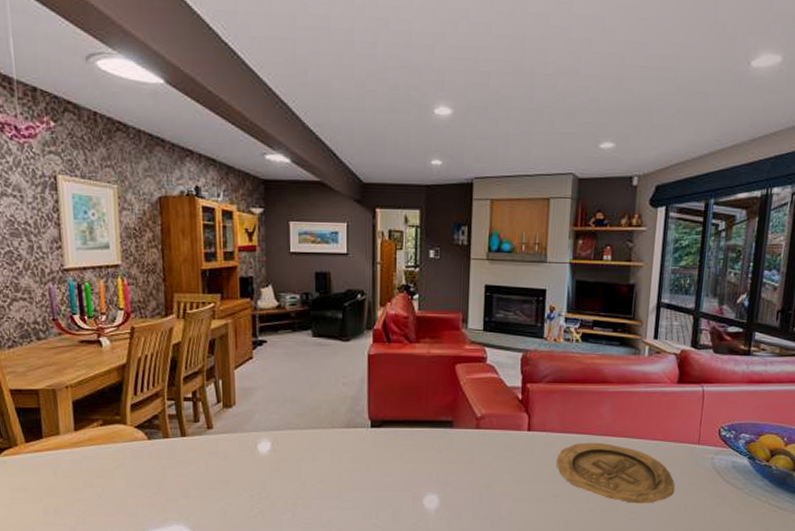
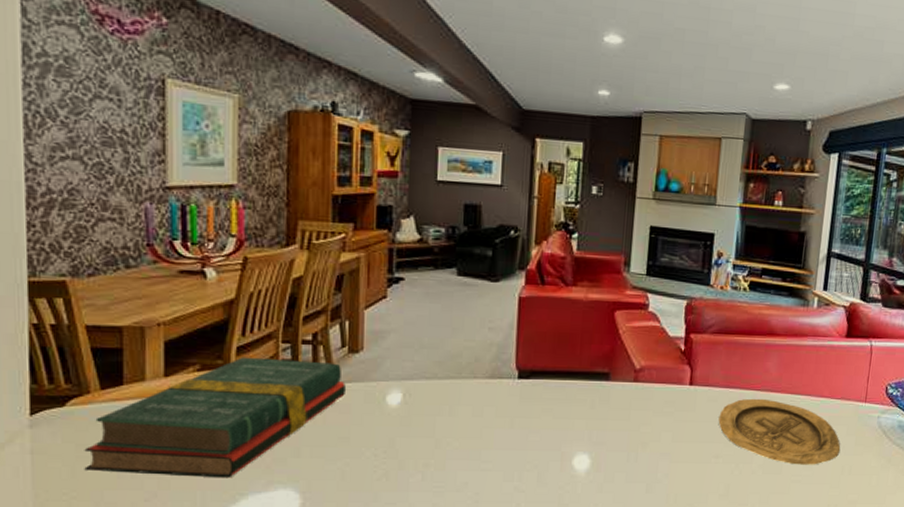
hardback book: none [16,413,224,516] -> present [84,357,347,478]

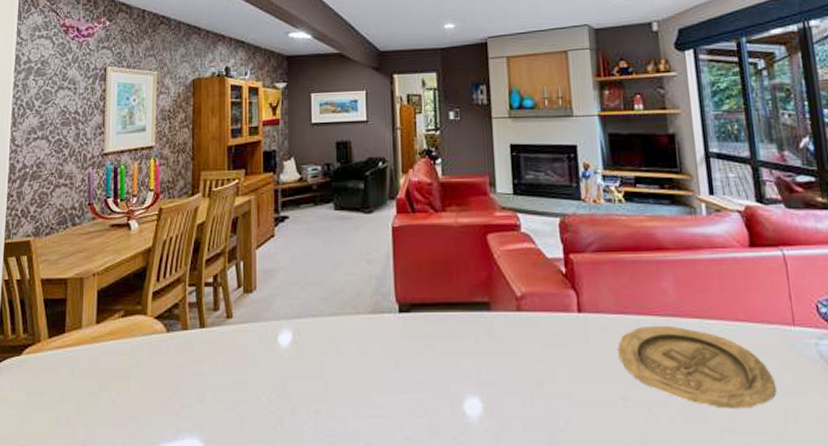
hardback book: present [84,357,347,478] -> none [32,301,243,426]

